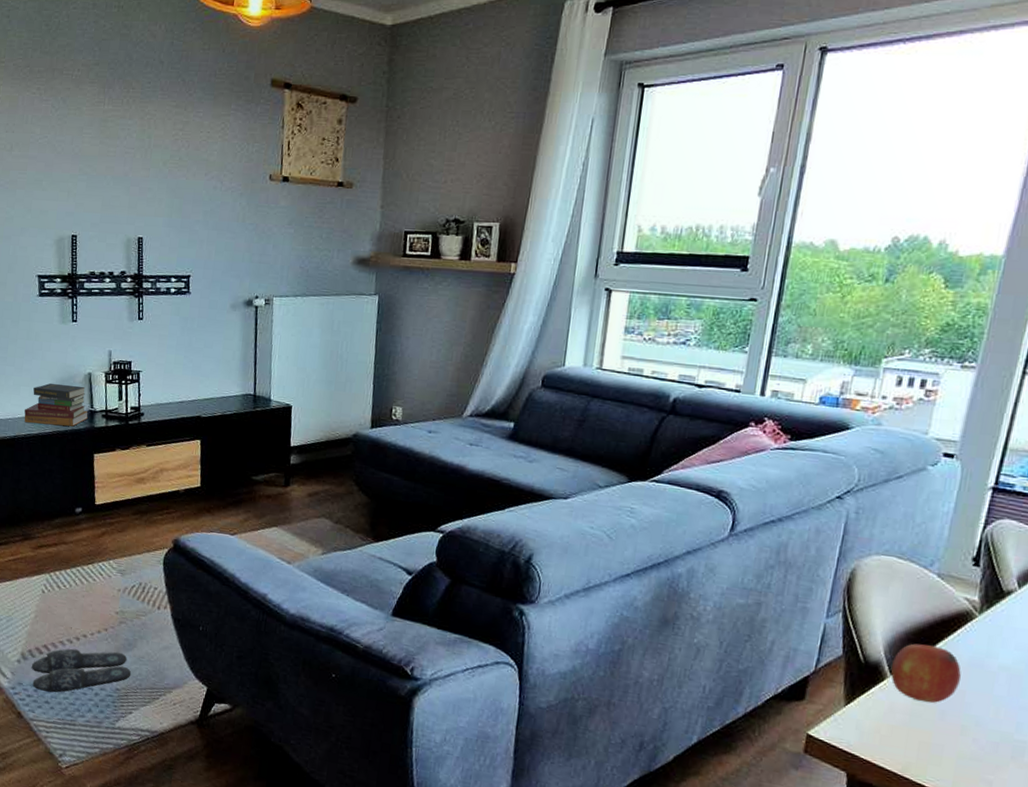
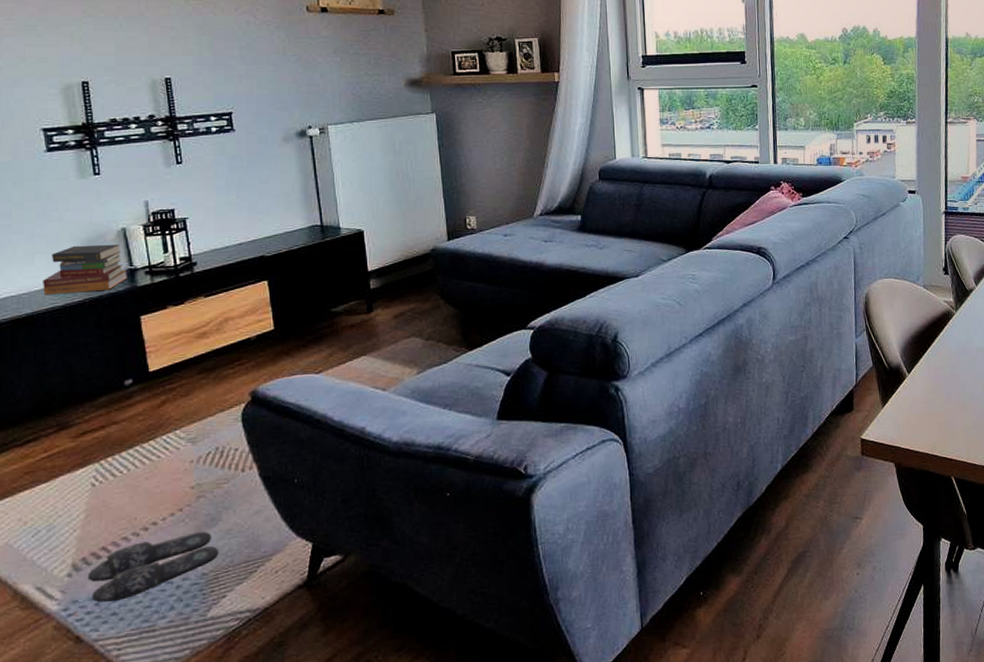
fruit: present [890,643,961,703] -> none [907,343,954,390]

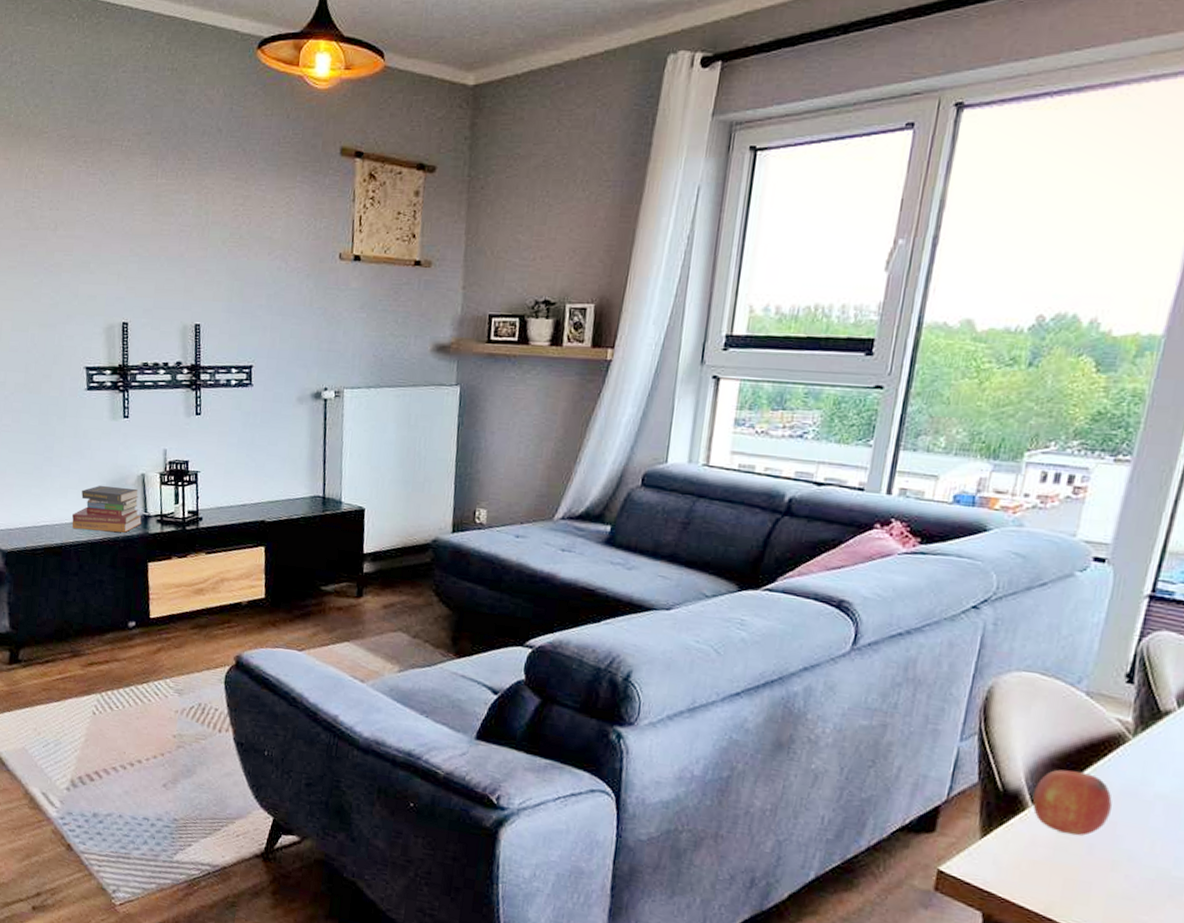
slippers: present [89,531,218,602] -> none [82,775,190,823]
fruit: none [907,343,954,390] -> present [1032,769,1112,836]

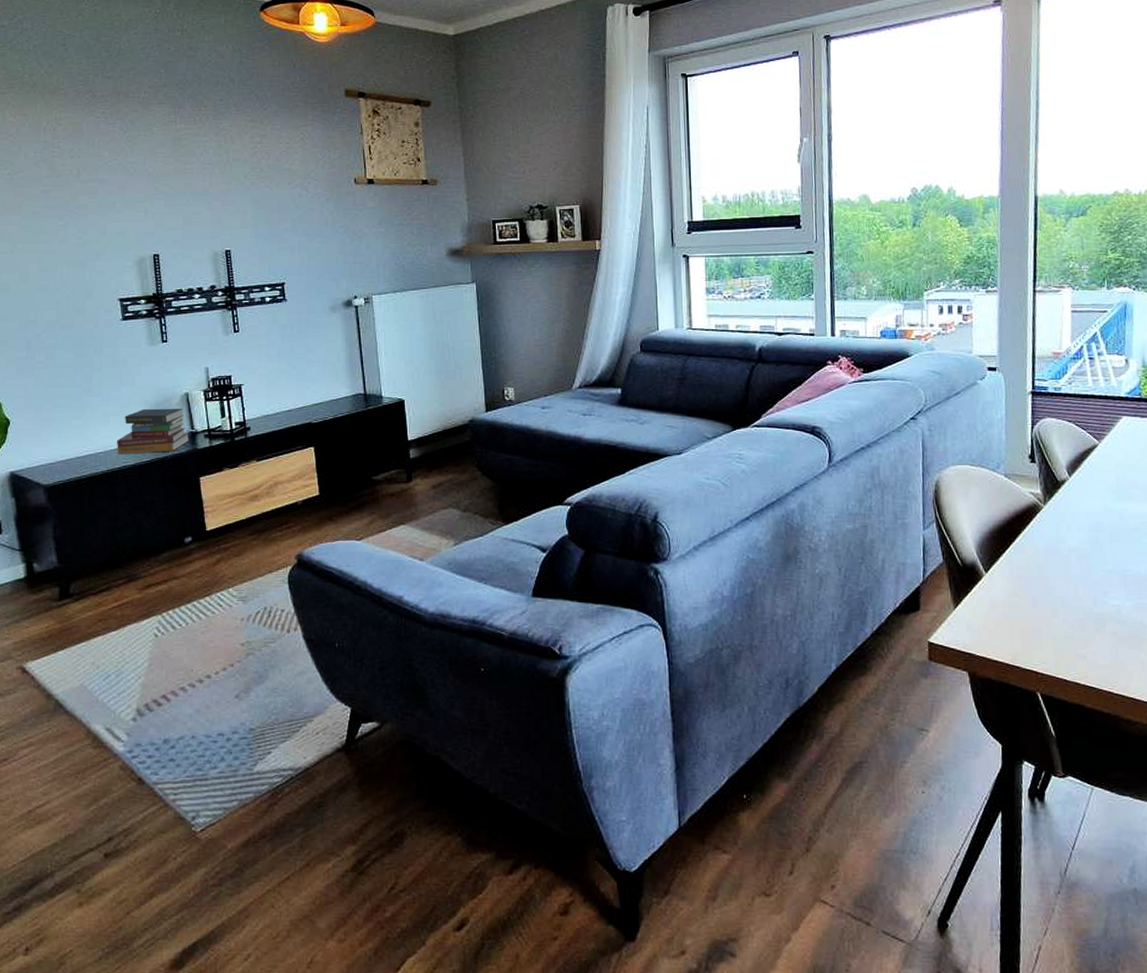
fruit: present [1032,769,1112,836] -> none [984,540,1042,593]

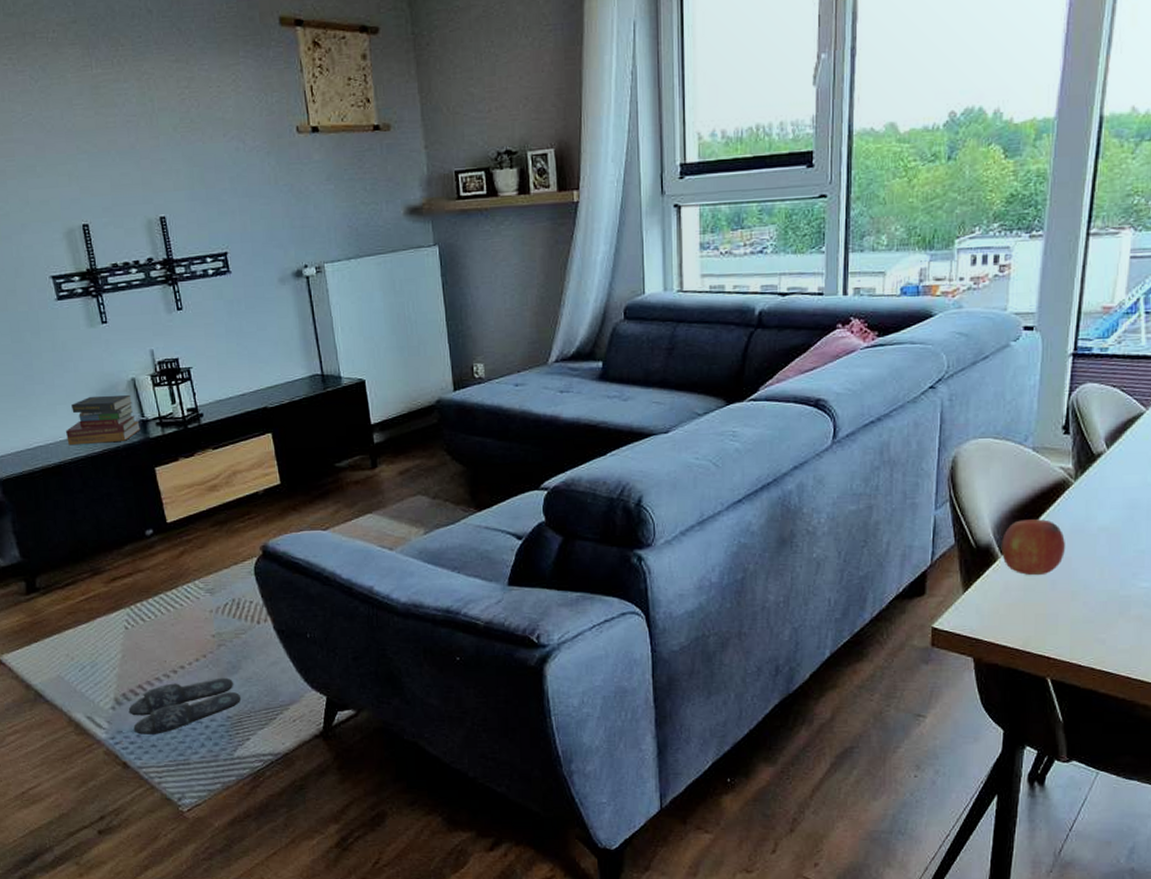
slippers: none [151,687,264,748] -> present [129,677,240,734]
fruit: none [984,540,1042,593] -> present [1000,519,1065,576]

